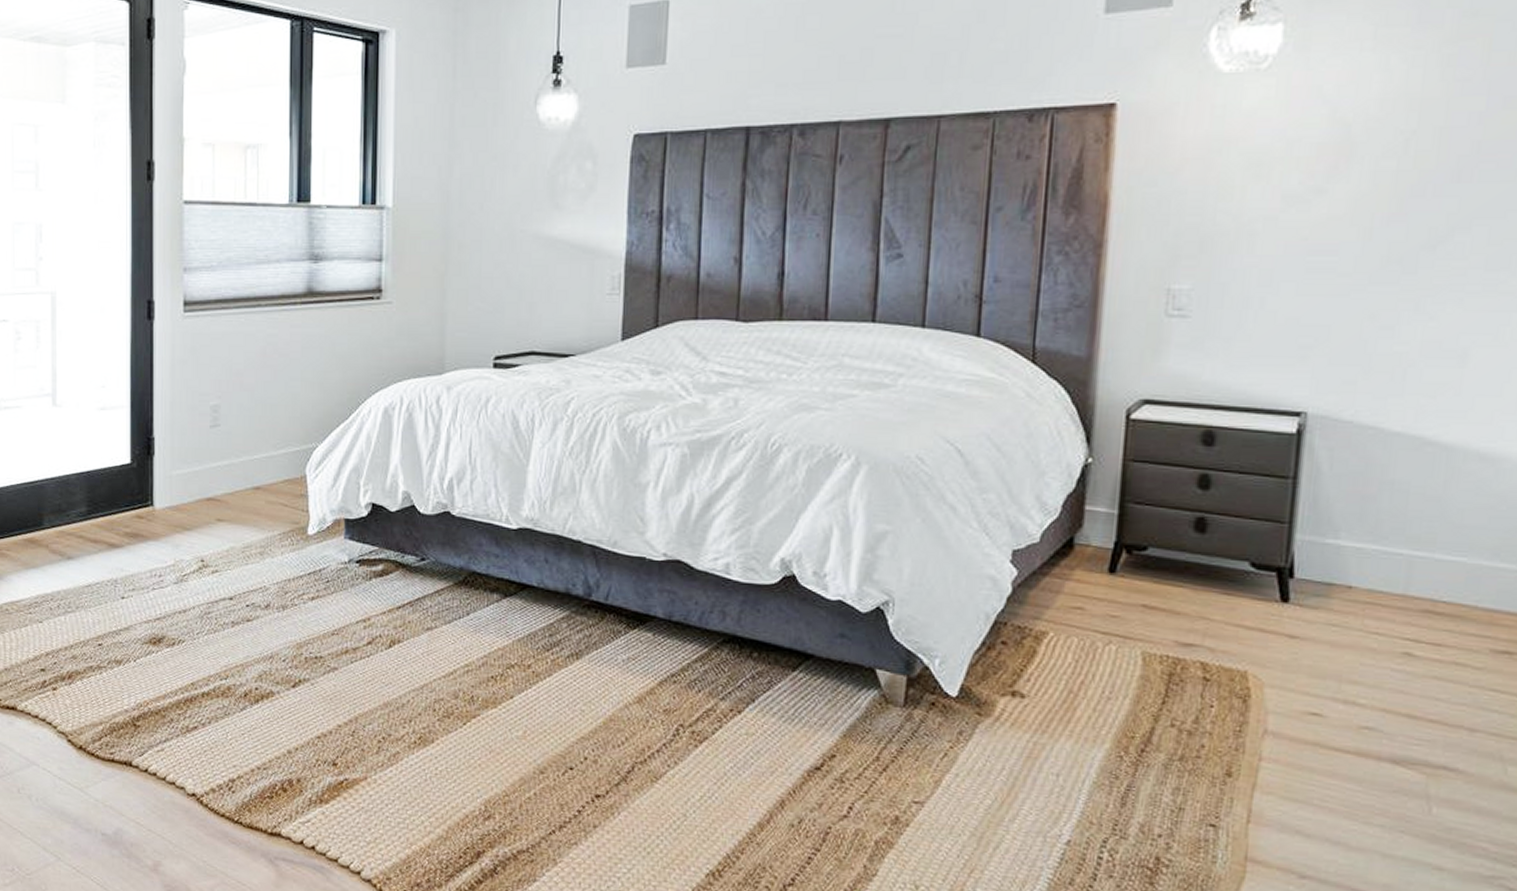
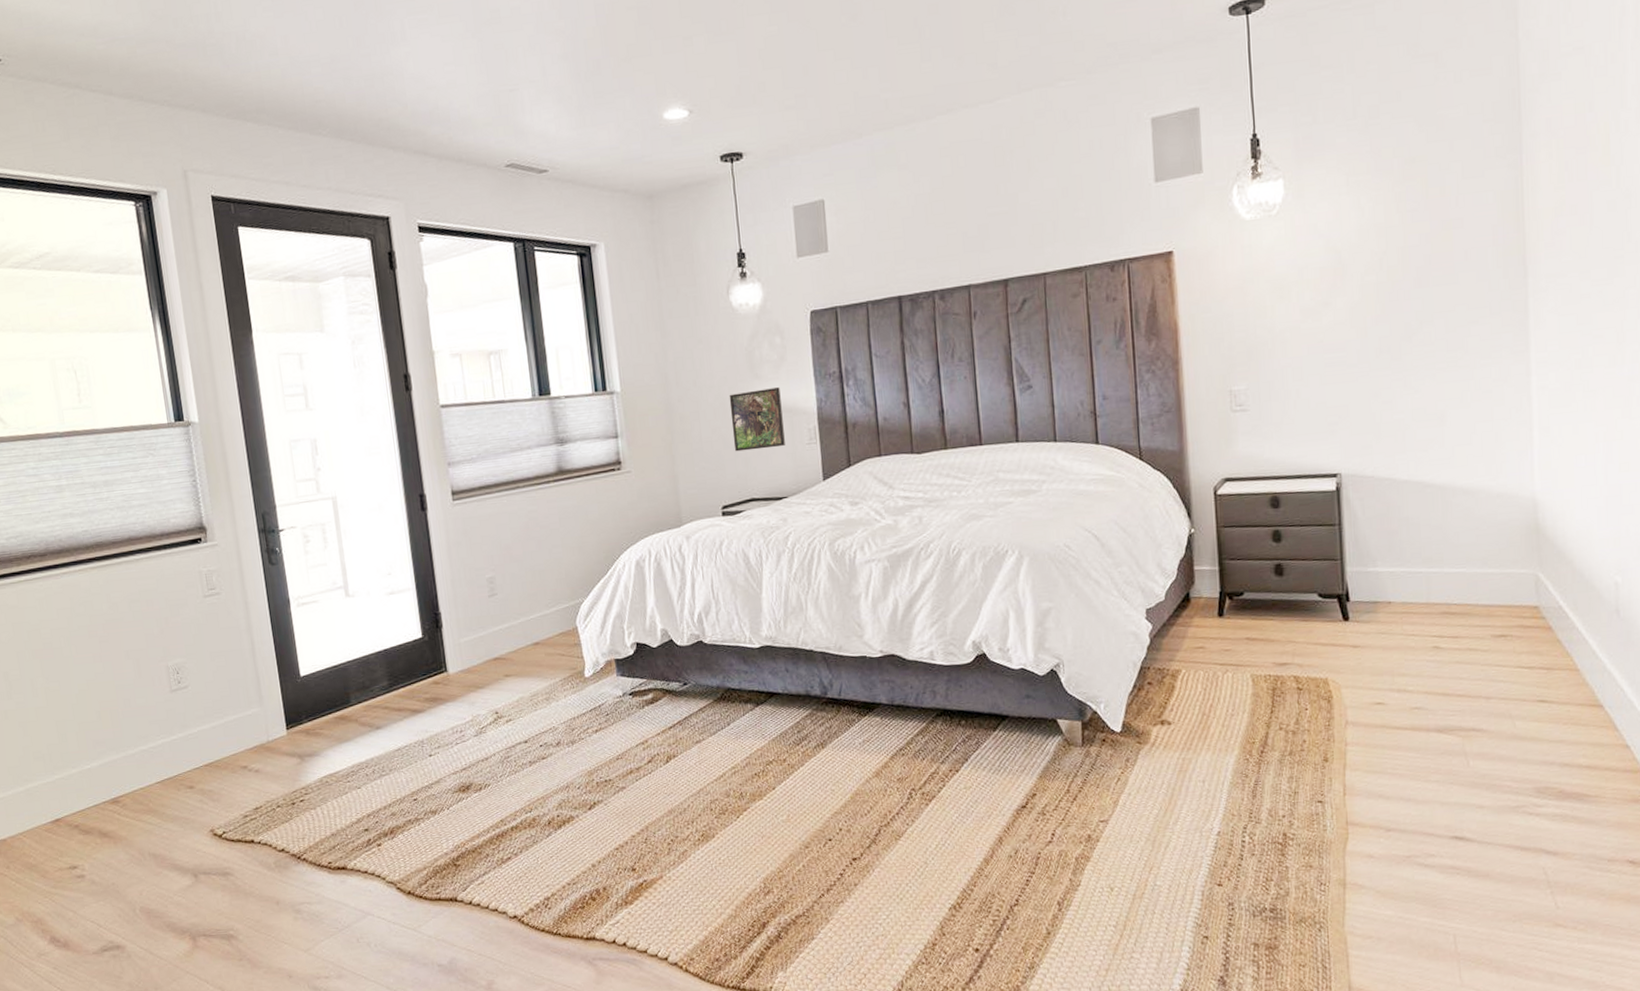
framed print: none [518,222,583,294] -> present [729,387,785,452]

